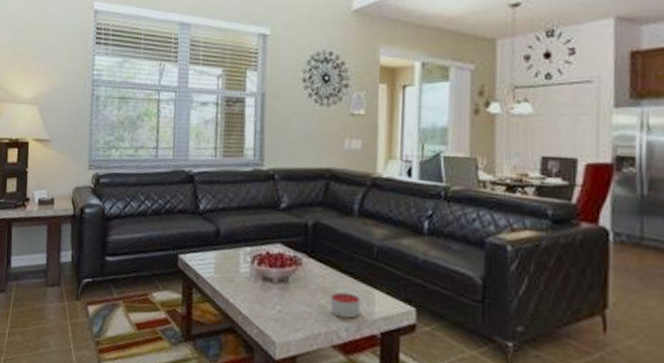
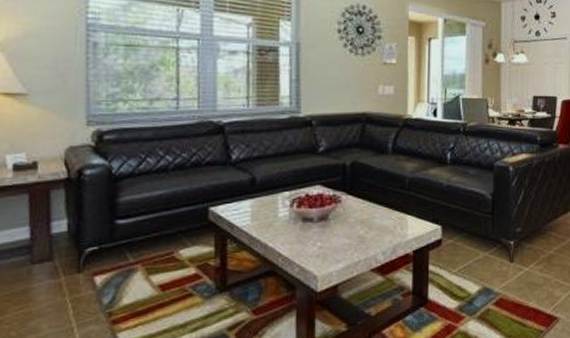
candle: present [330,292,361,319] -> none [368,221,396,244]

